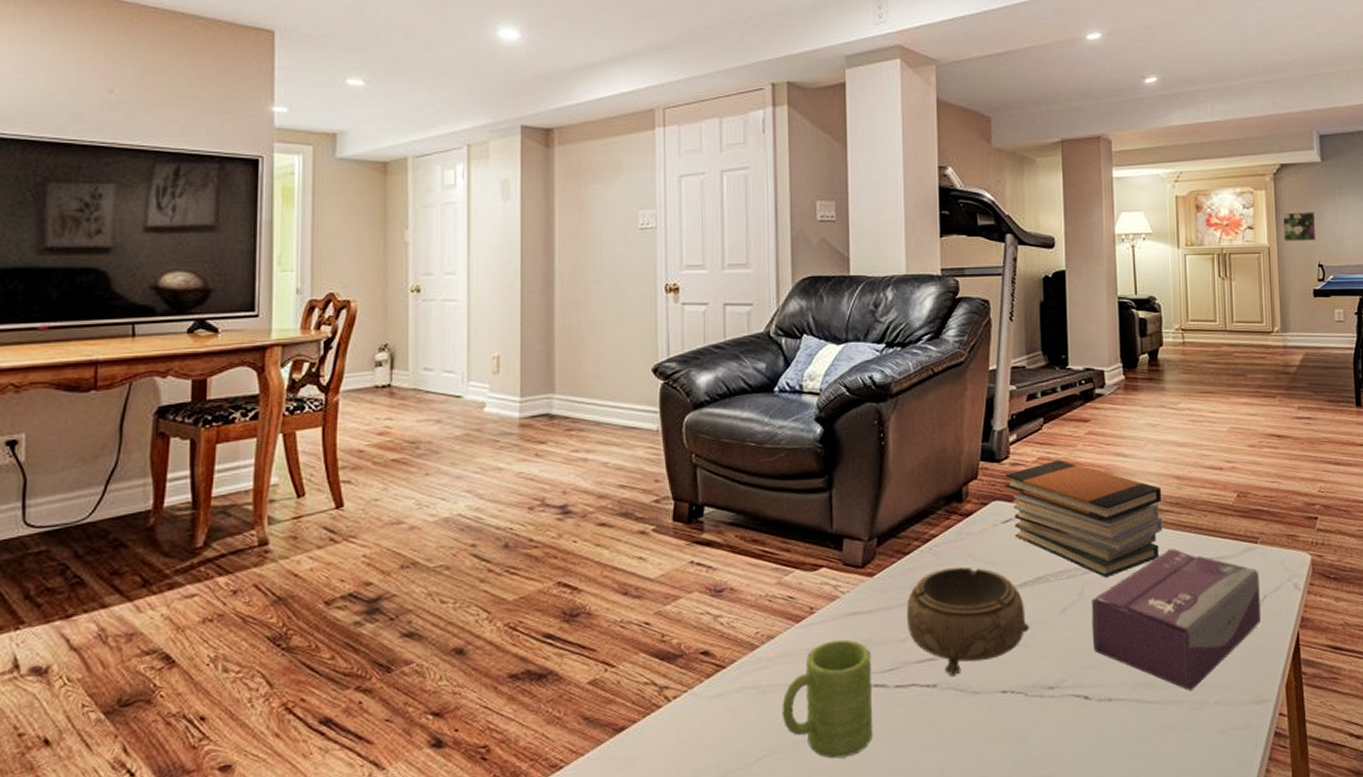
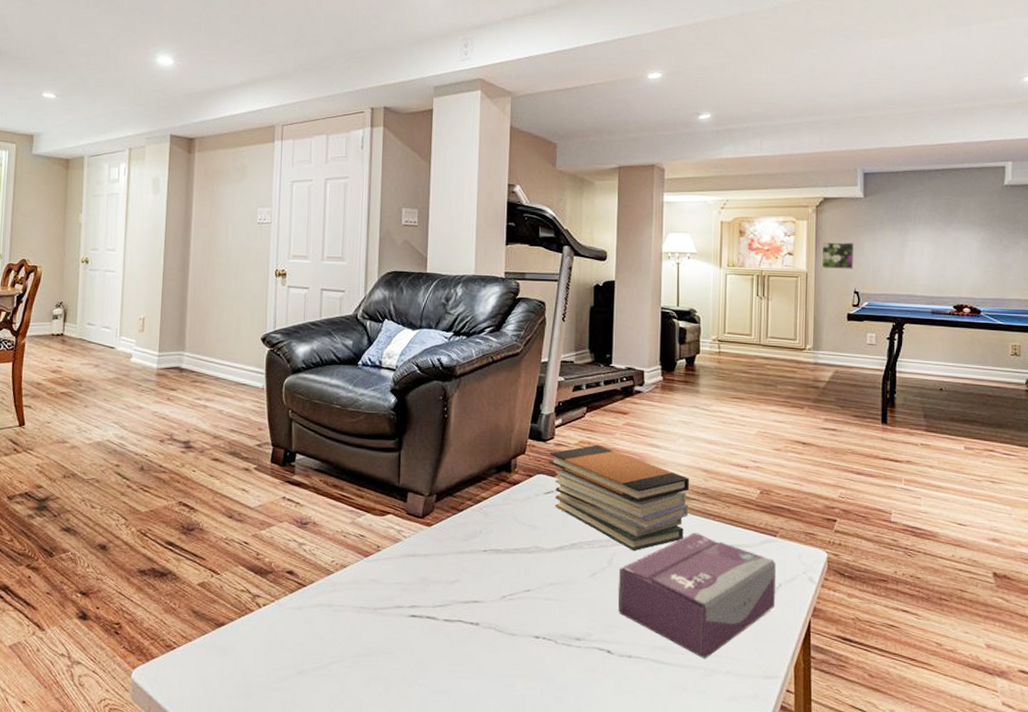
mug: present [782,639,873,759] -> none [349,575,425,673]
decorative bowl: present [906,566,1030,677] -> none [457,526,563,619]

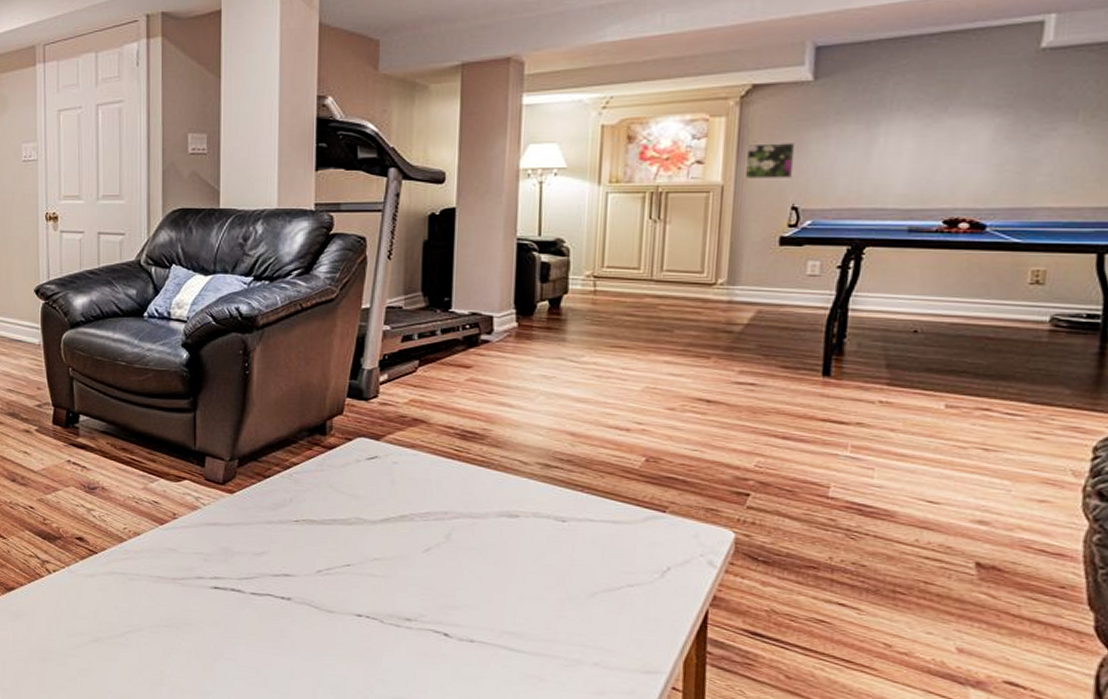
book stack: present [549,444,690,552] -> none [373,403,552,526]
tissue box: present [618,532,776,660] -> none [457,506,664,649]

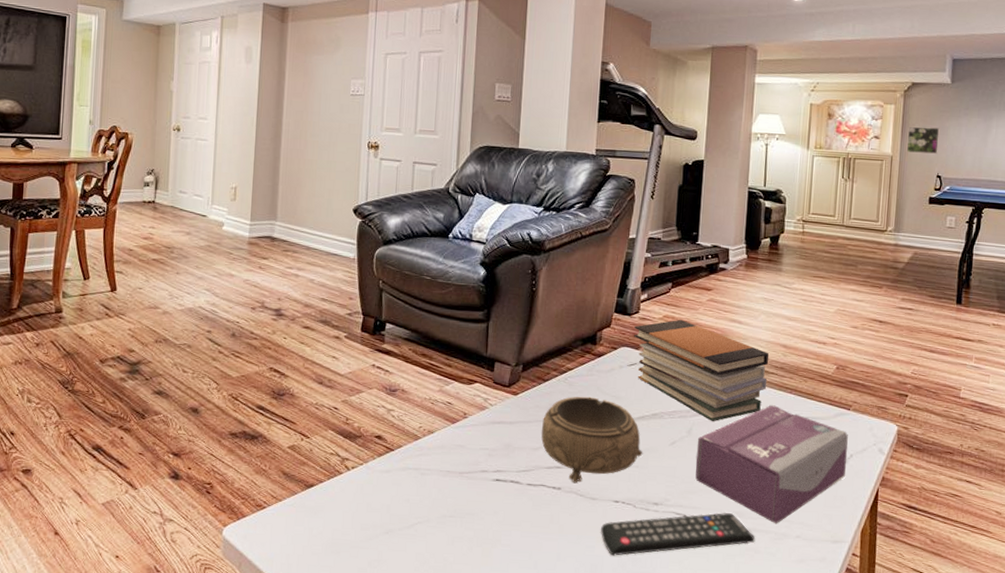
decorative bowl: none [264,495,390,594] -> present [541,396,643,484]
remote control: none [340,631,539,677] -> present [600,512,756,556]
book stack: none [373,403,552,526] -> present [634,319,770,422]
tissue box: none [457,506,664,649] -> present [695,405,848,525]

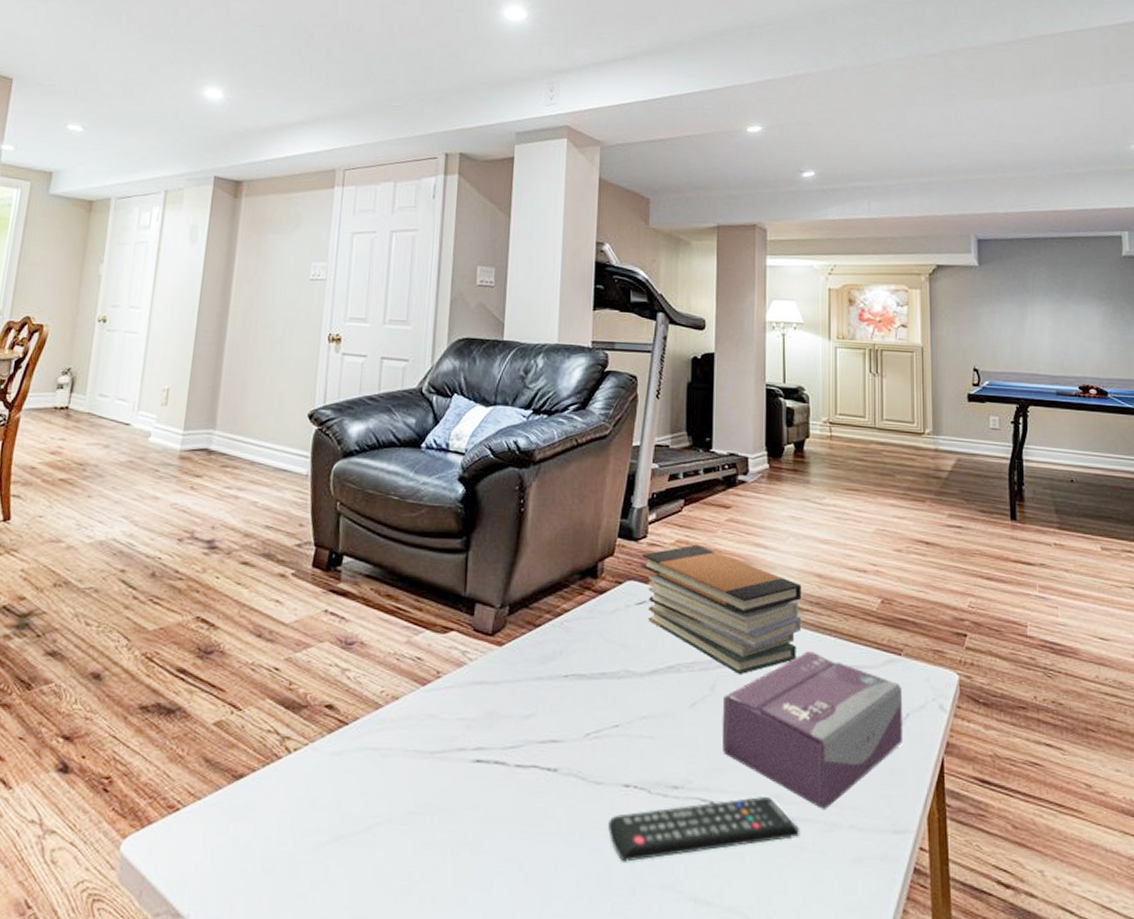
decorative bowl: present [541,396,643,484] -> none [532,645,658,763]
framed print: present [906,126,940,154] -> none [937,313,972,344]

